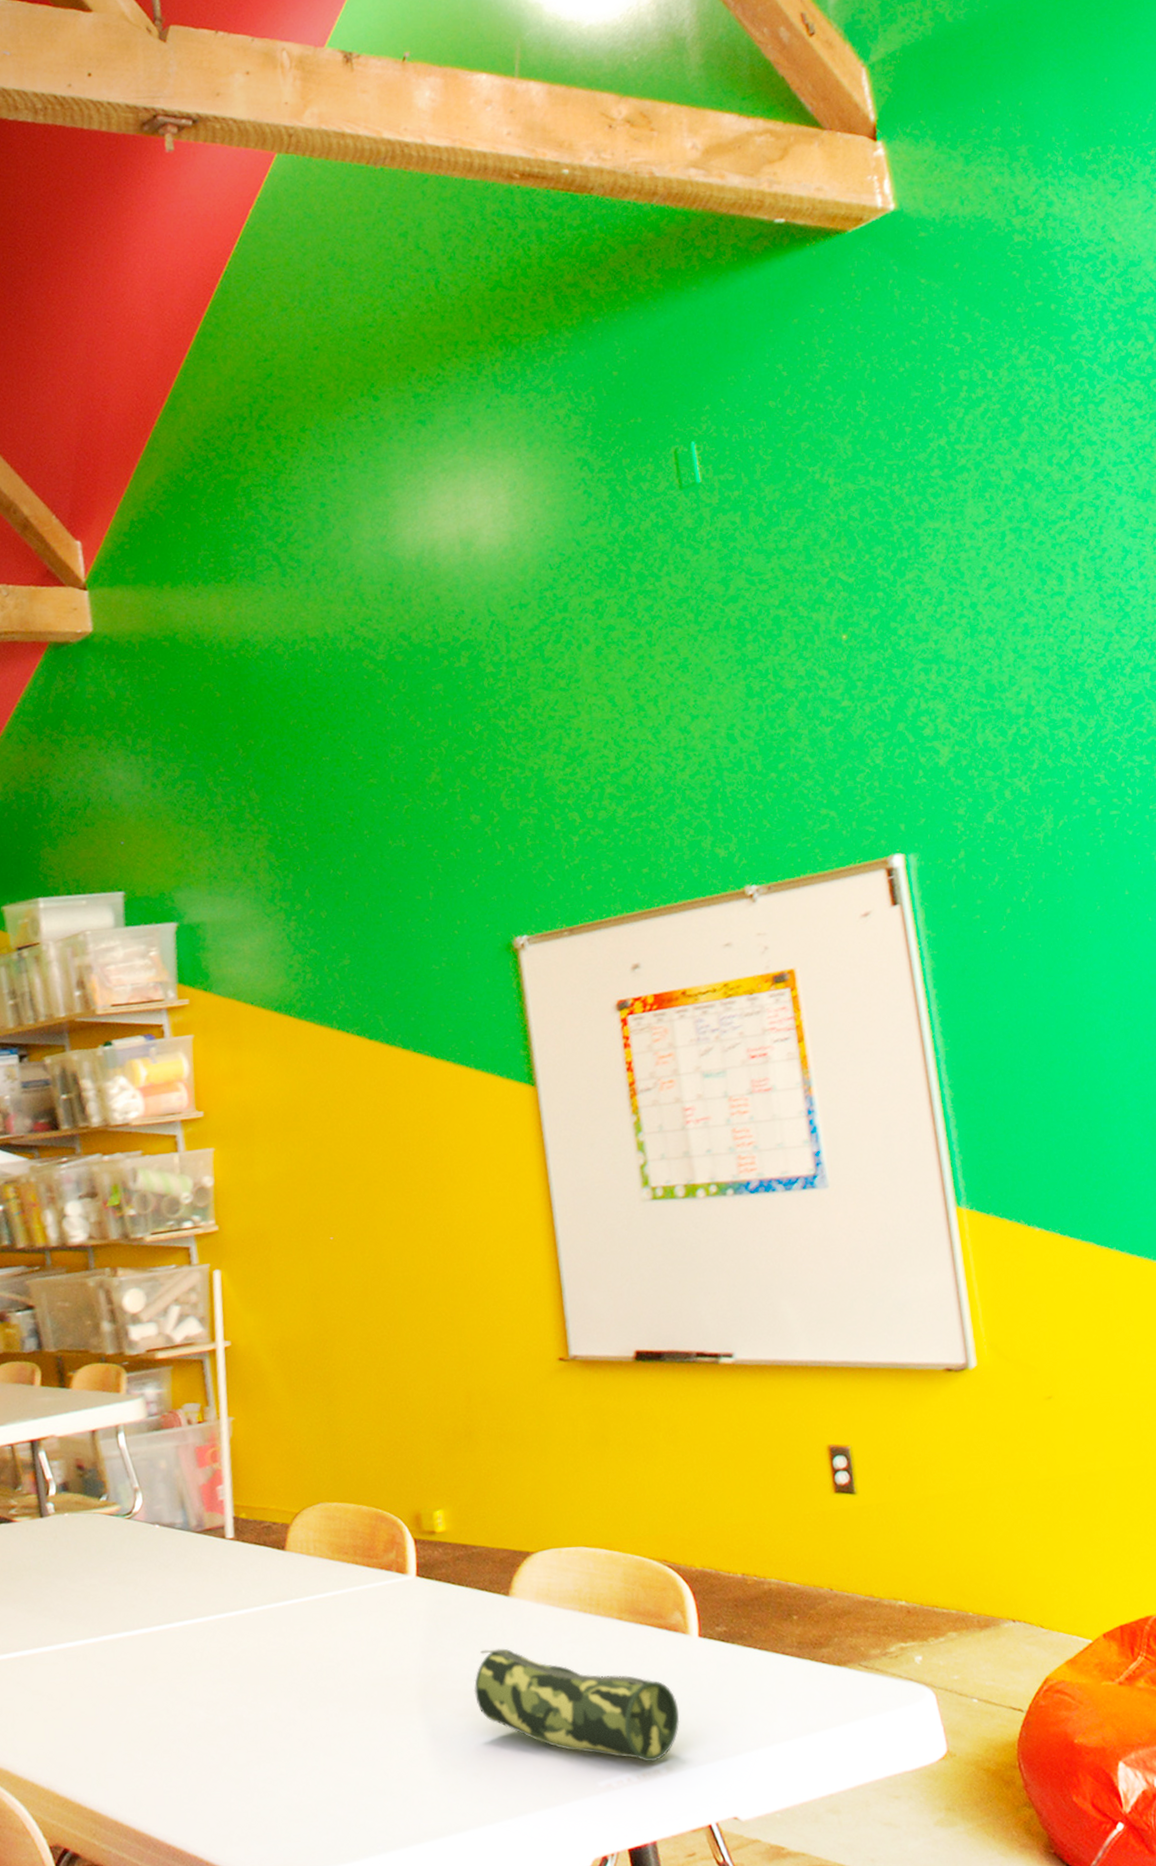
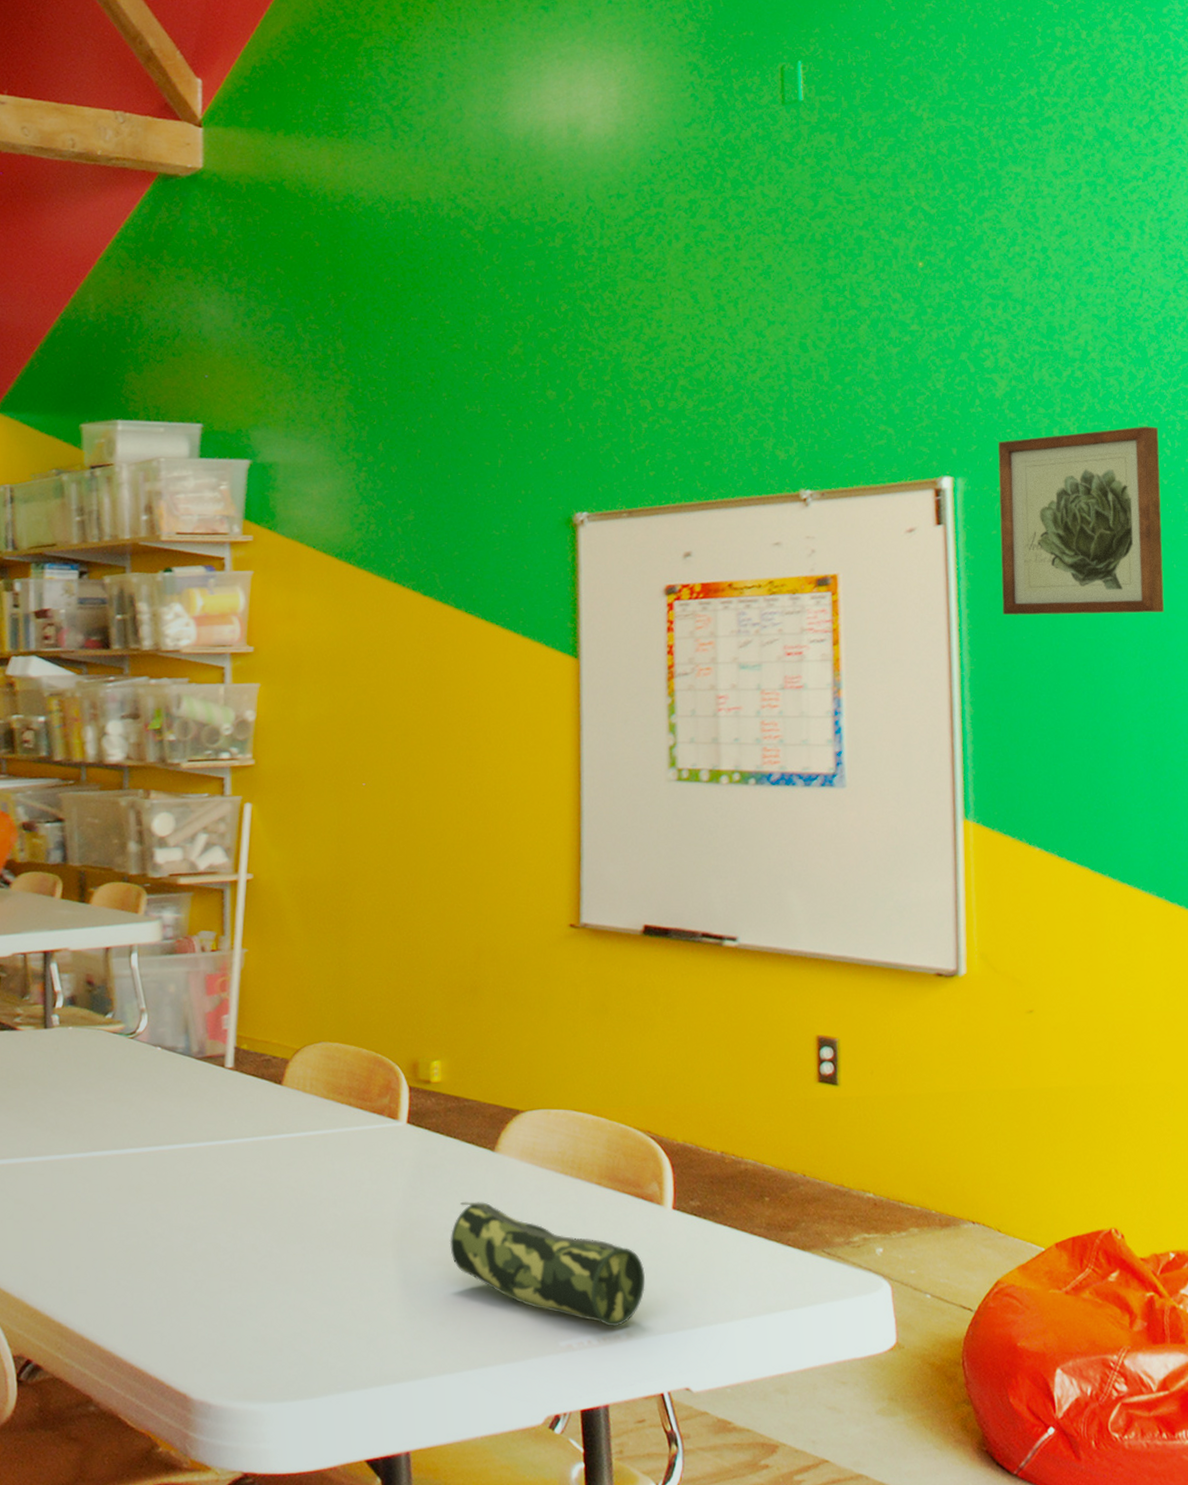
wall art: none [947,776,1144,990] -> present [998,426,1165,615]

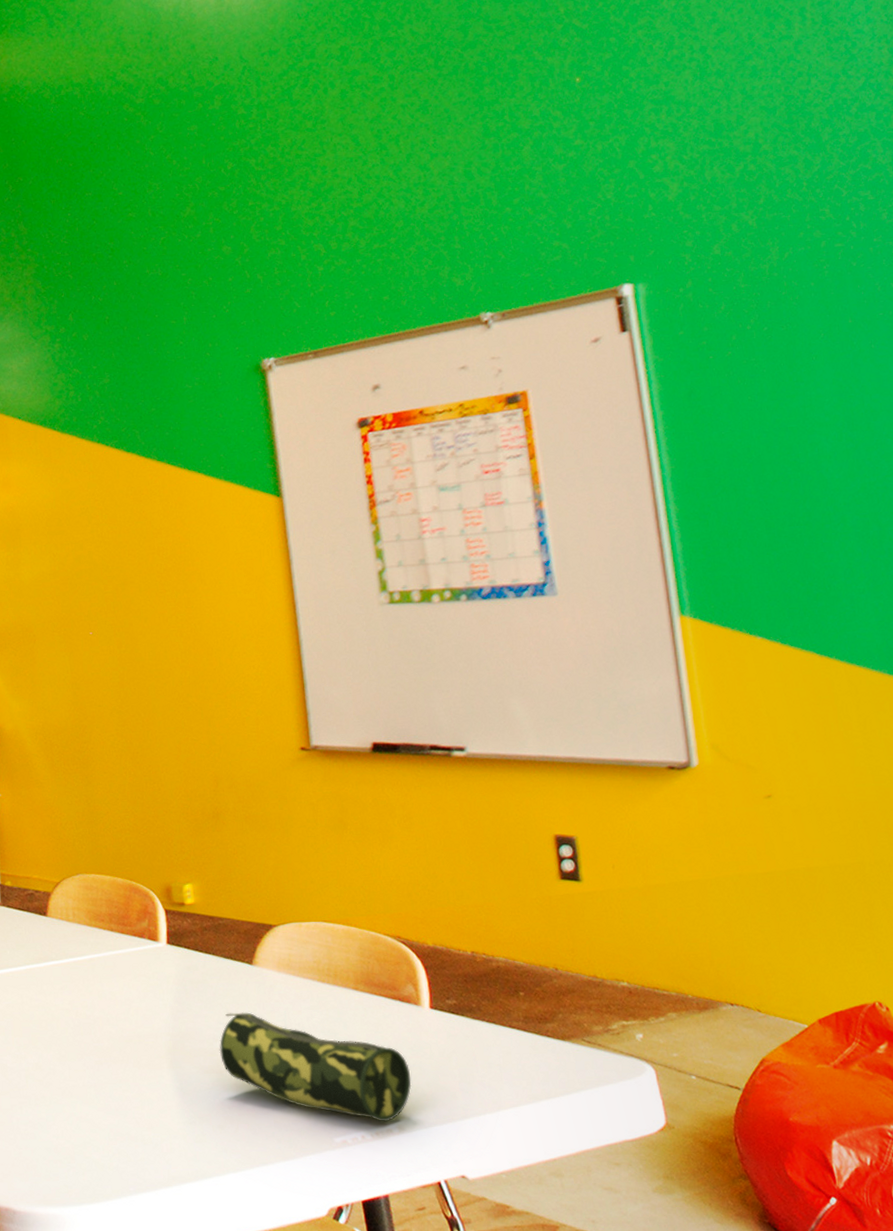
wall art: present [998,426,1165,615] -> none [675,210,867,412]

